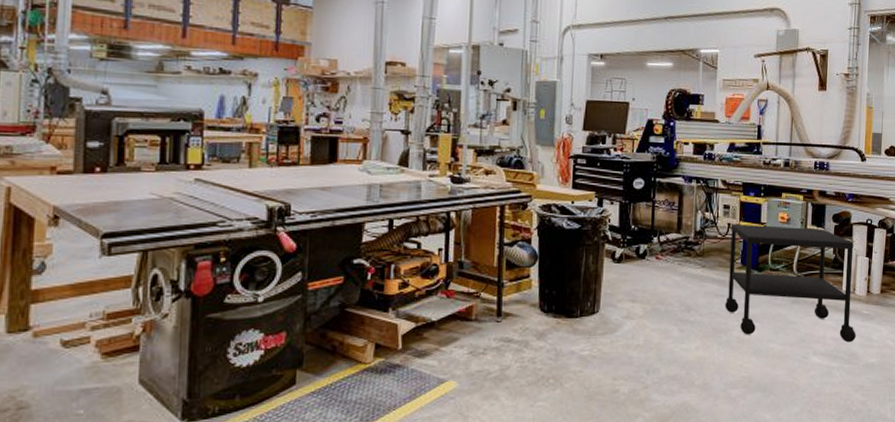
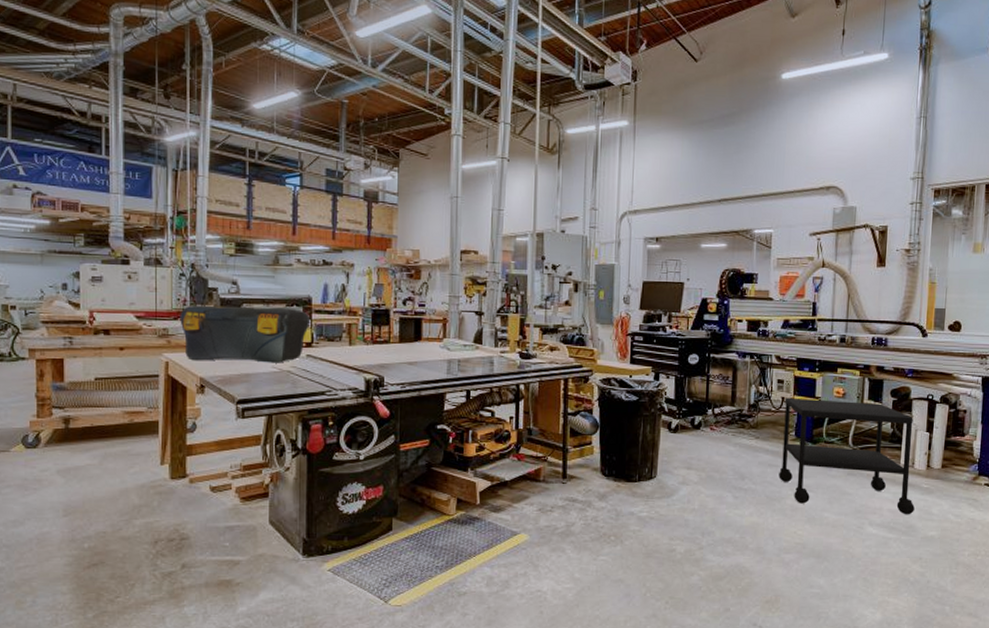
toolbox: none [29,117,202,189] -> present [180,305,311,363]

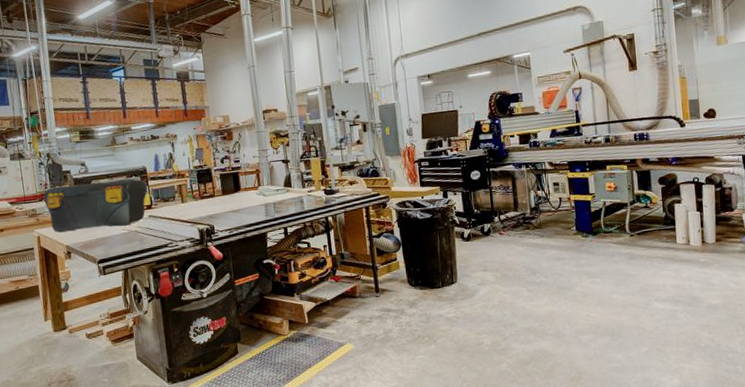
utility cart: present [779,397,915,515] -> none [562,191,696,290]

